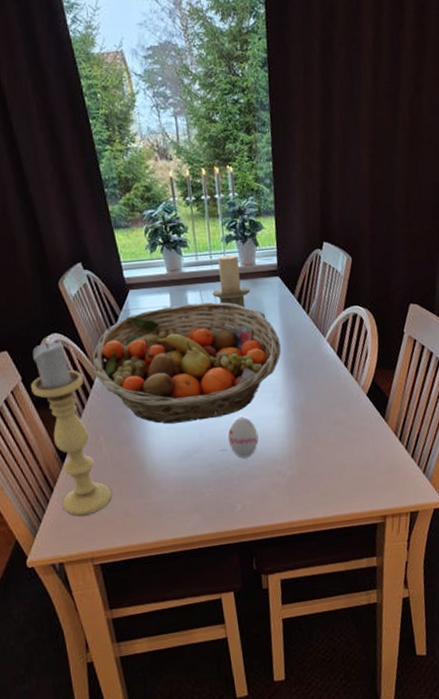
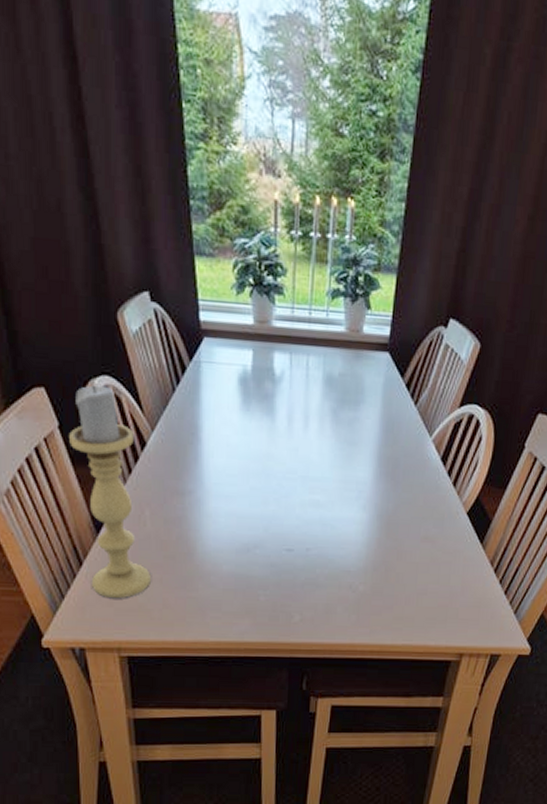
fruit basket: present [92,302,281,424] -> none [147,366,377,511]
candle holder: present [212,254,266,327] -> none [304,313,365,407]
decorative egg: present [228,416,259,459] -> none [296,514,333,563]

